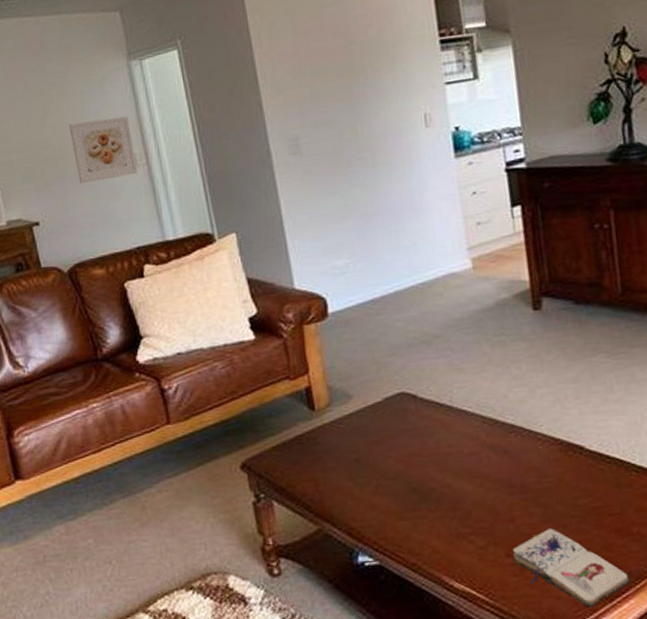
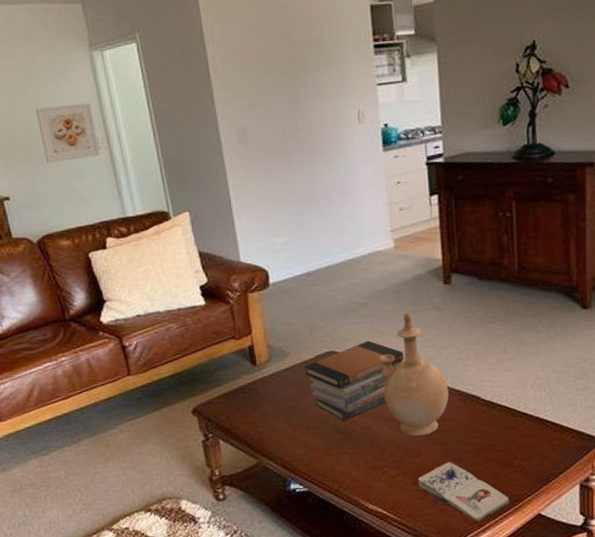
book stack: none [371,379,490,479] -> present [304,340,404,422]
vase: none [459,344,546,497] -> present [378,312,449,437]

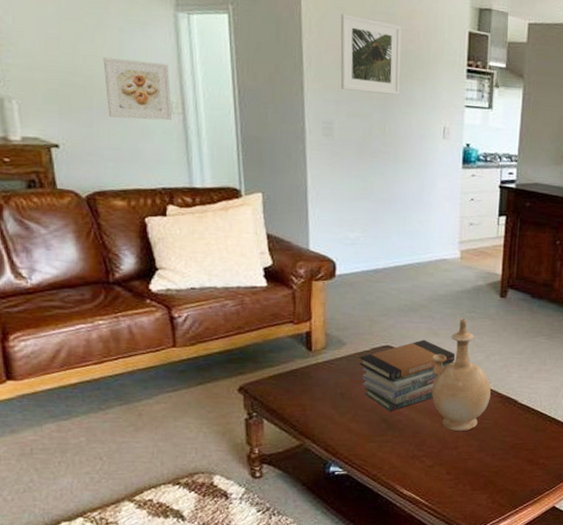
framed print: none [240,15,308,93] -> present [340,13,401,95]
paperback book: present [418,462,510,523] -> none [451,456,531,512]

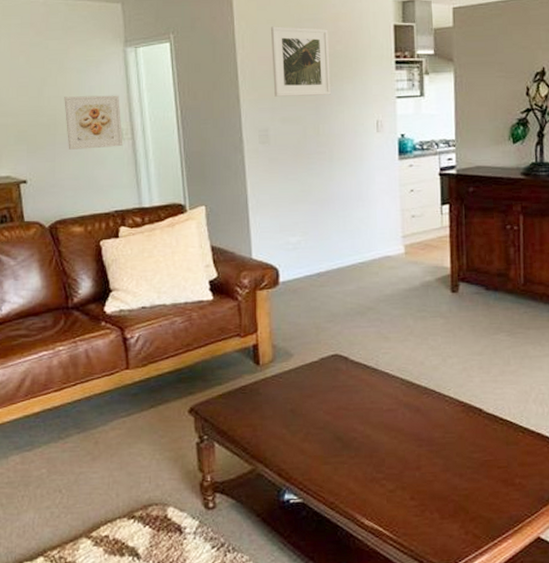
book stack: present [359,340,456,412] -> none [308,345,409,429]
vase: present [431,318,491,432] -> none [383,318,451,449]

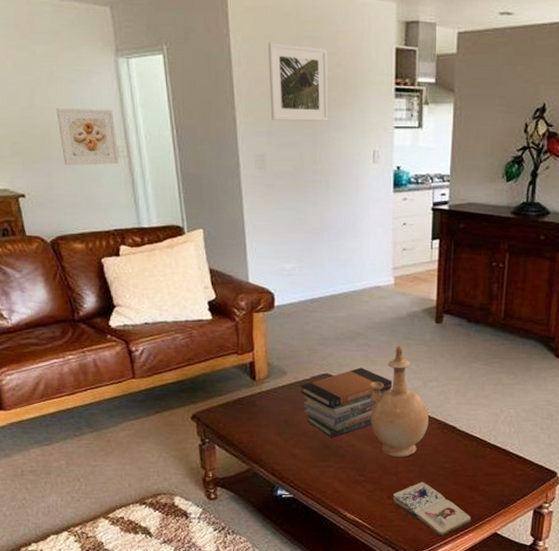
book stack: none [308,345,409,429] -> present [300,367,393,439]
vase: none [383,318,451,449] -> present [369,345,429,458]
paperback book: none [416,477,509,545] -> present [392,482,471,536]

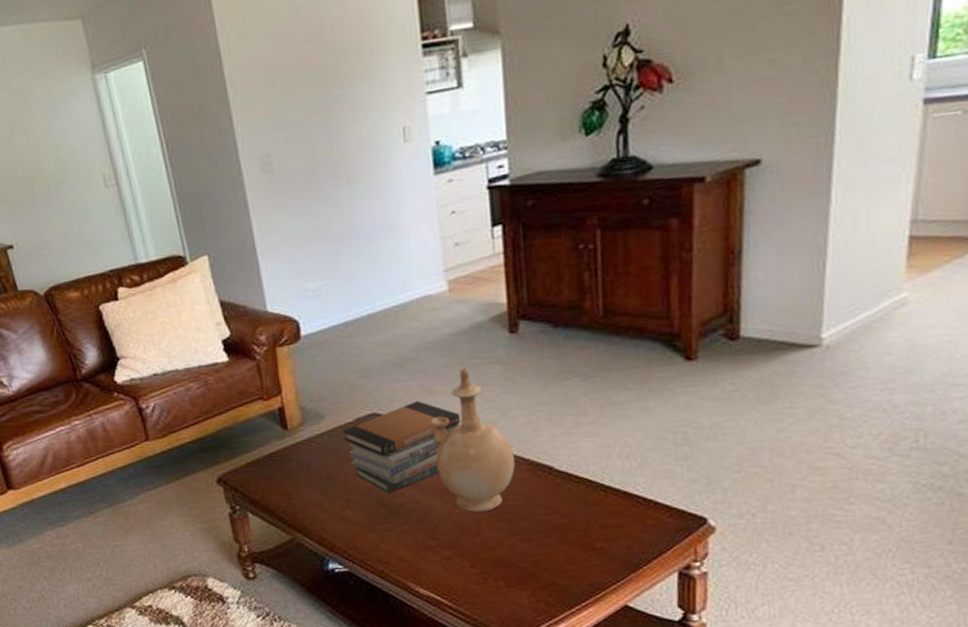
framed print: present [56,108,120,165] -> none [36,134,108,205]
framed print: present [268,42,328,121] -> none [261,14,343,113]
paperback book: present [392,482,471,536] -> none [477,542,590,614]

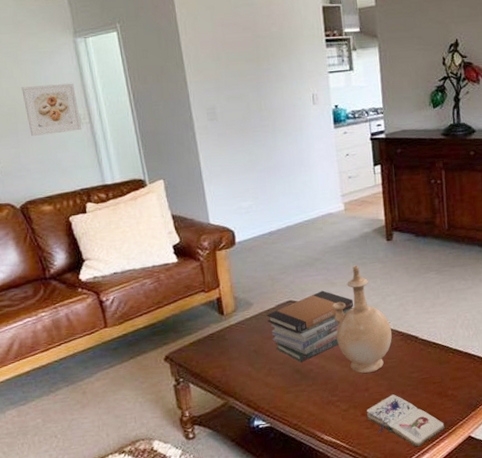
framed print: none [36,134,108,205] -> present [21,83,82,136]
paperback book: none [477,542,590,614] -> present [366,394,445,447]

